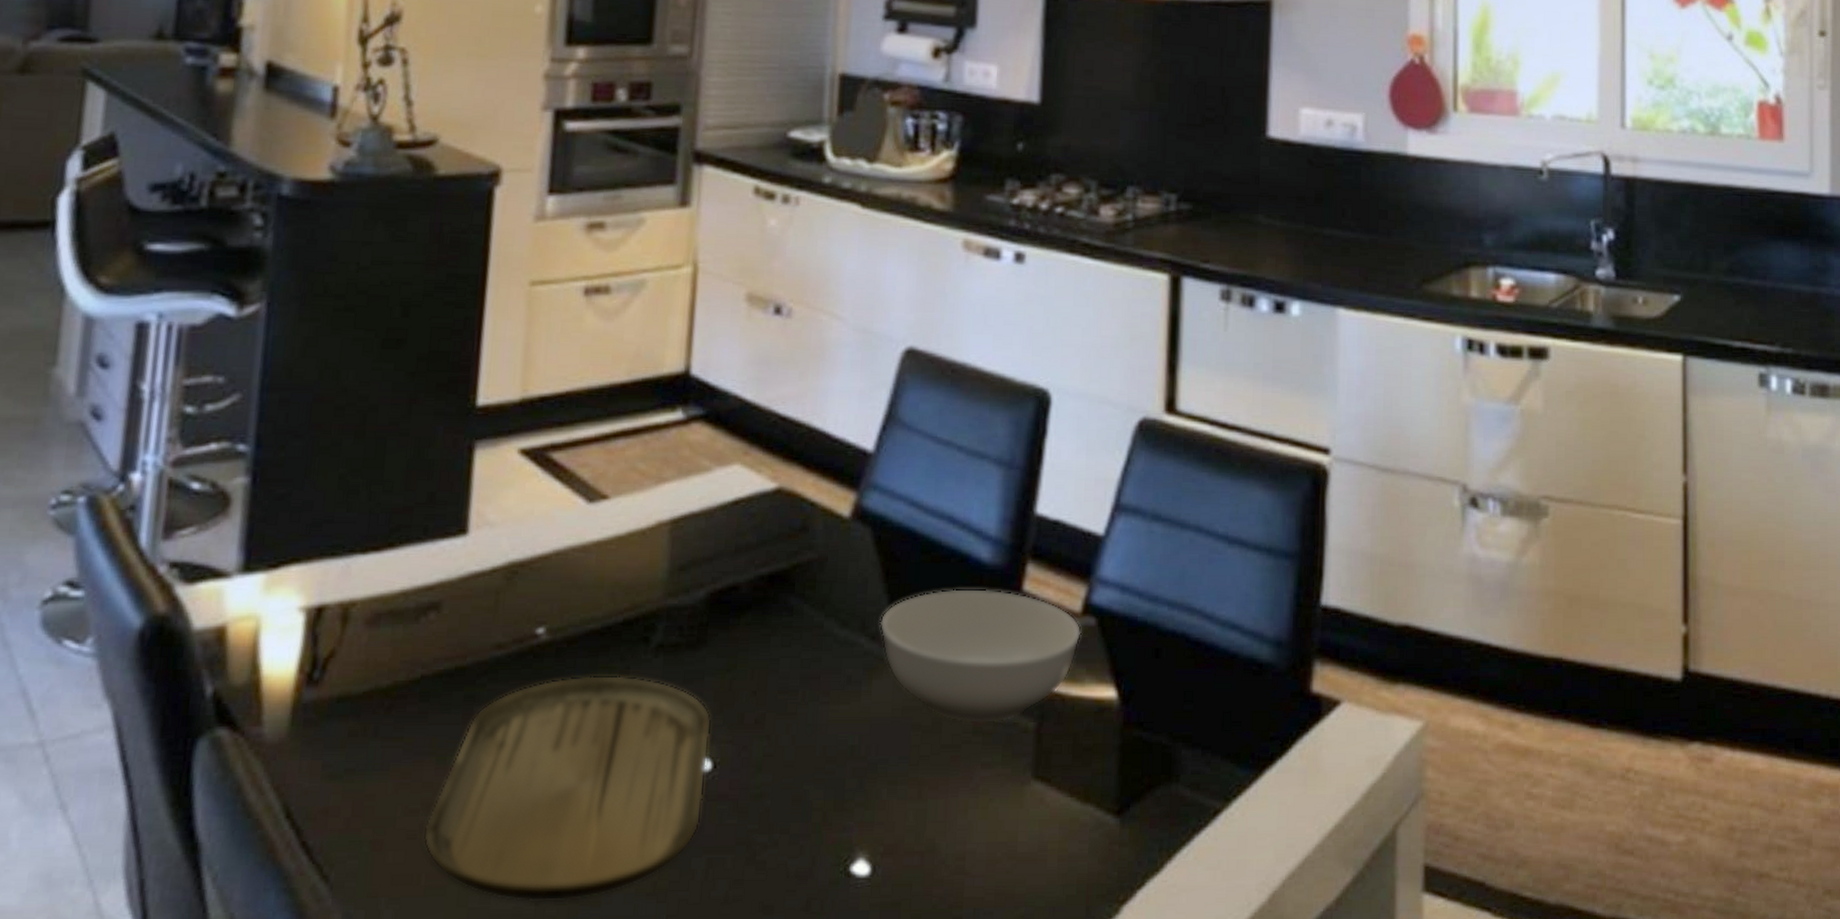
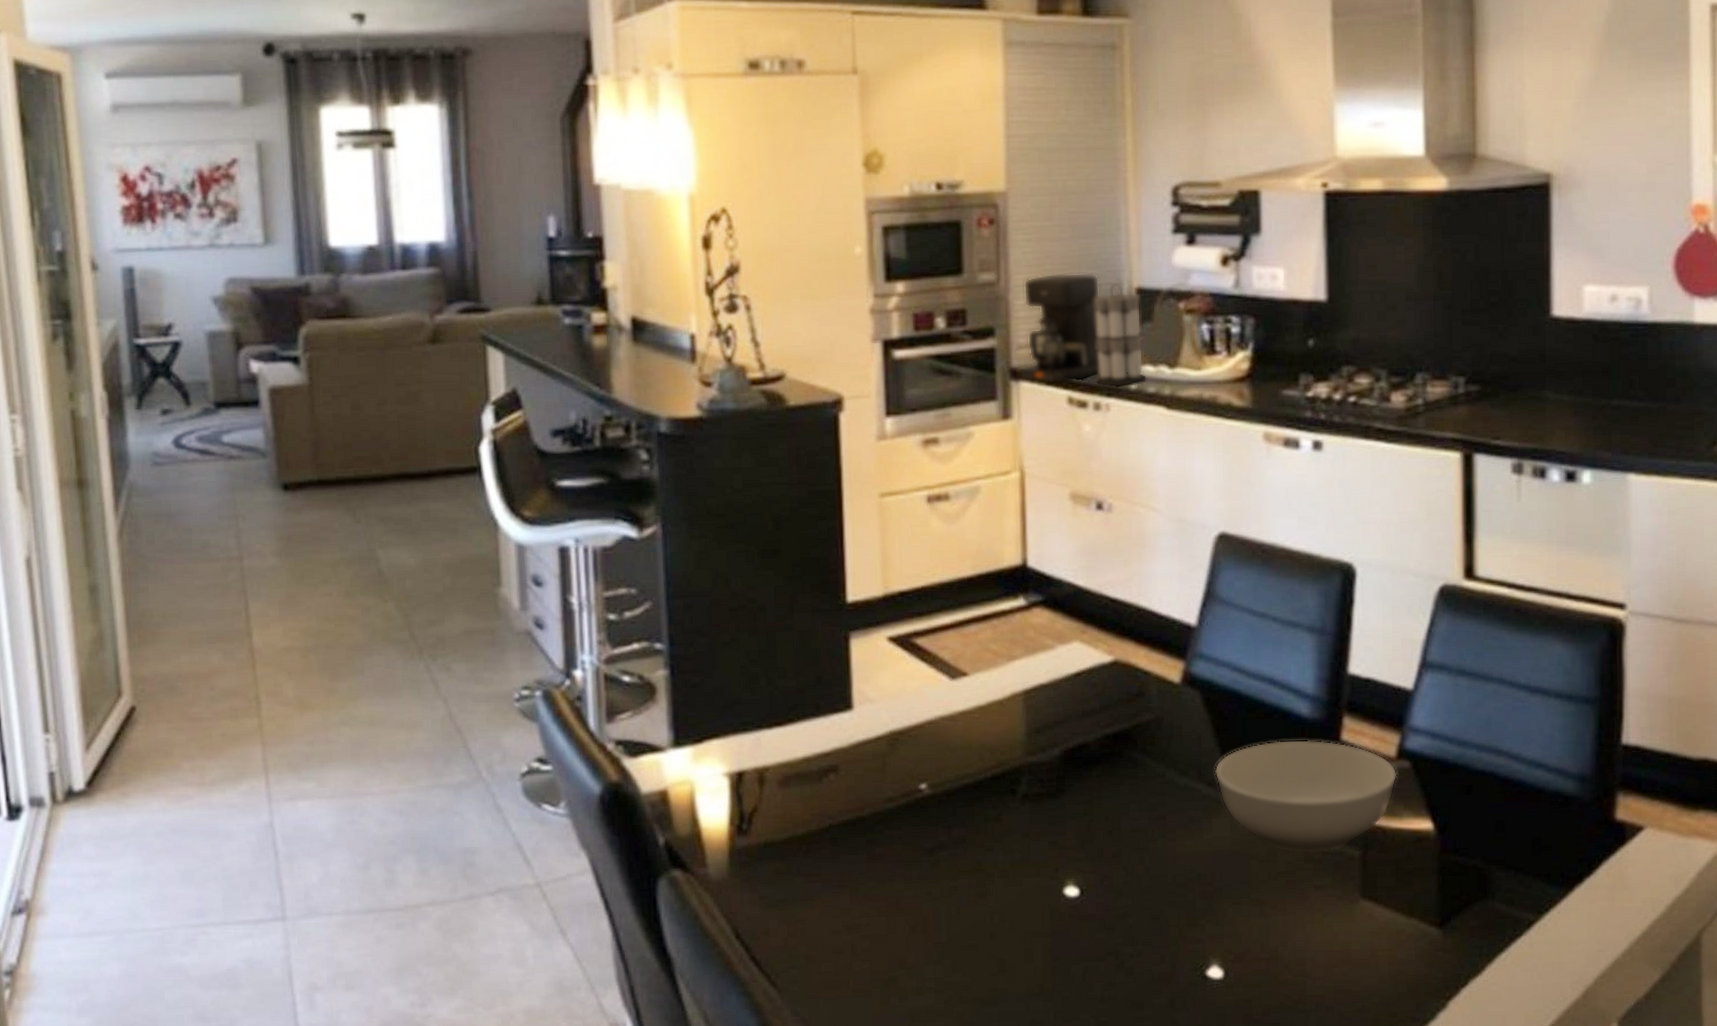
placemat: present [423,675,712,902] -> none [847,820,1076,1001]
coffee maker: none [701,51,801,173] -> present [1018,272,1100,385]
spice rack: none [785,66,844,181] -> present [1093,282,1148,388]

